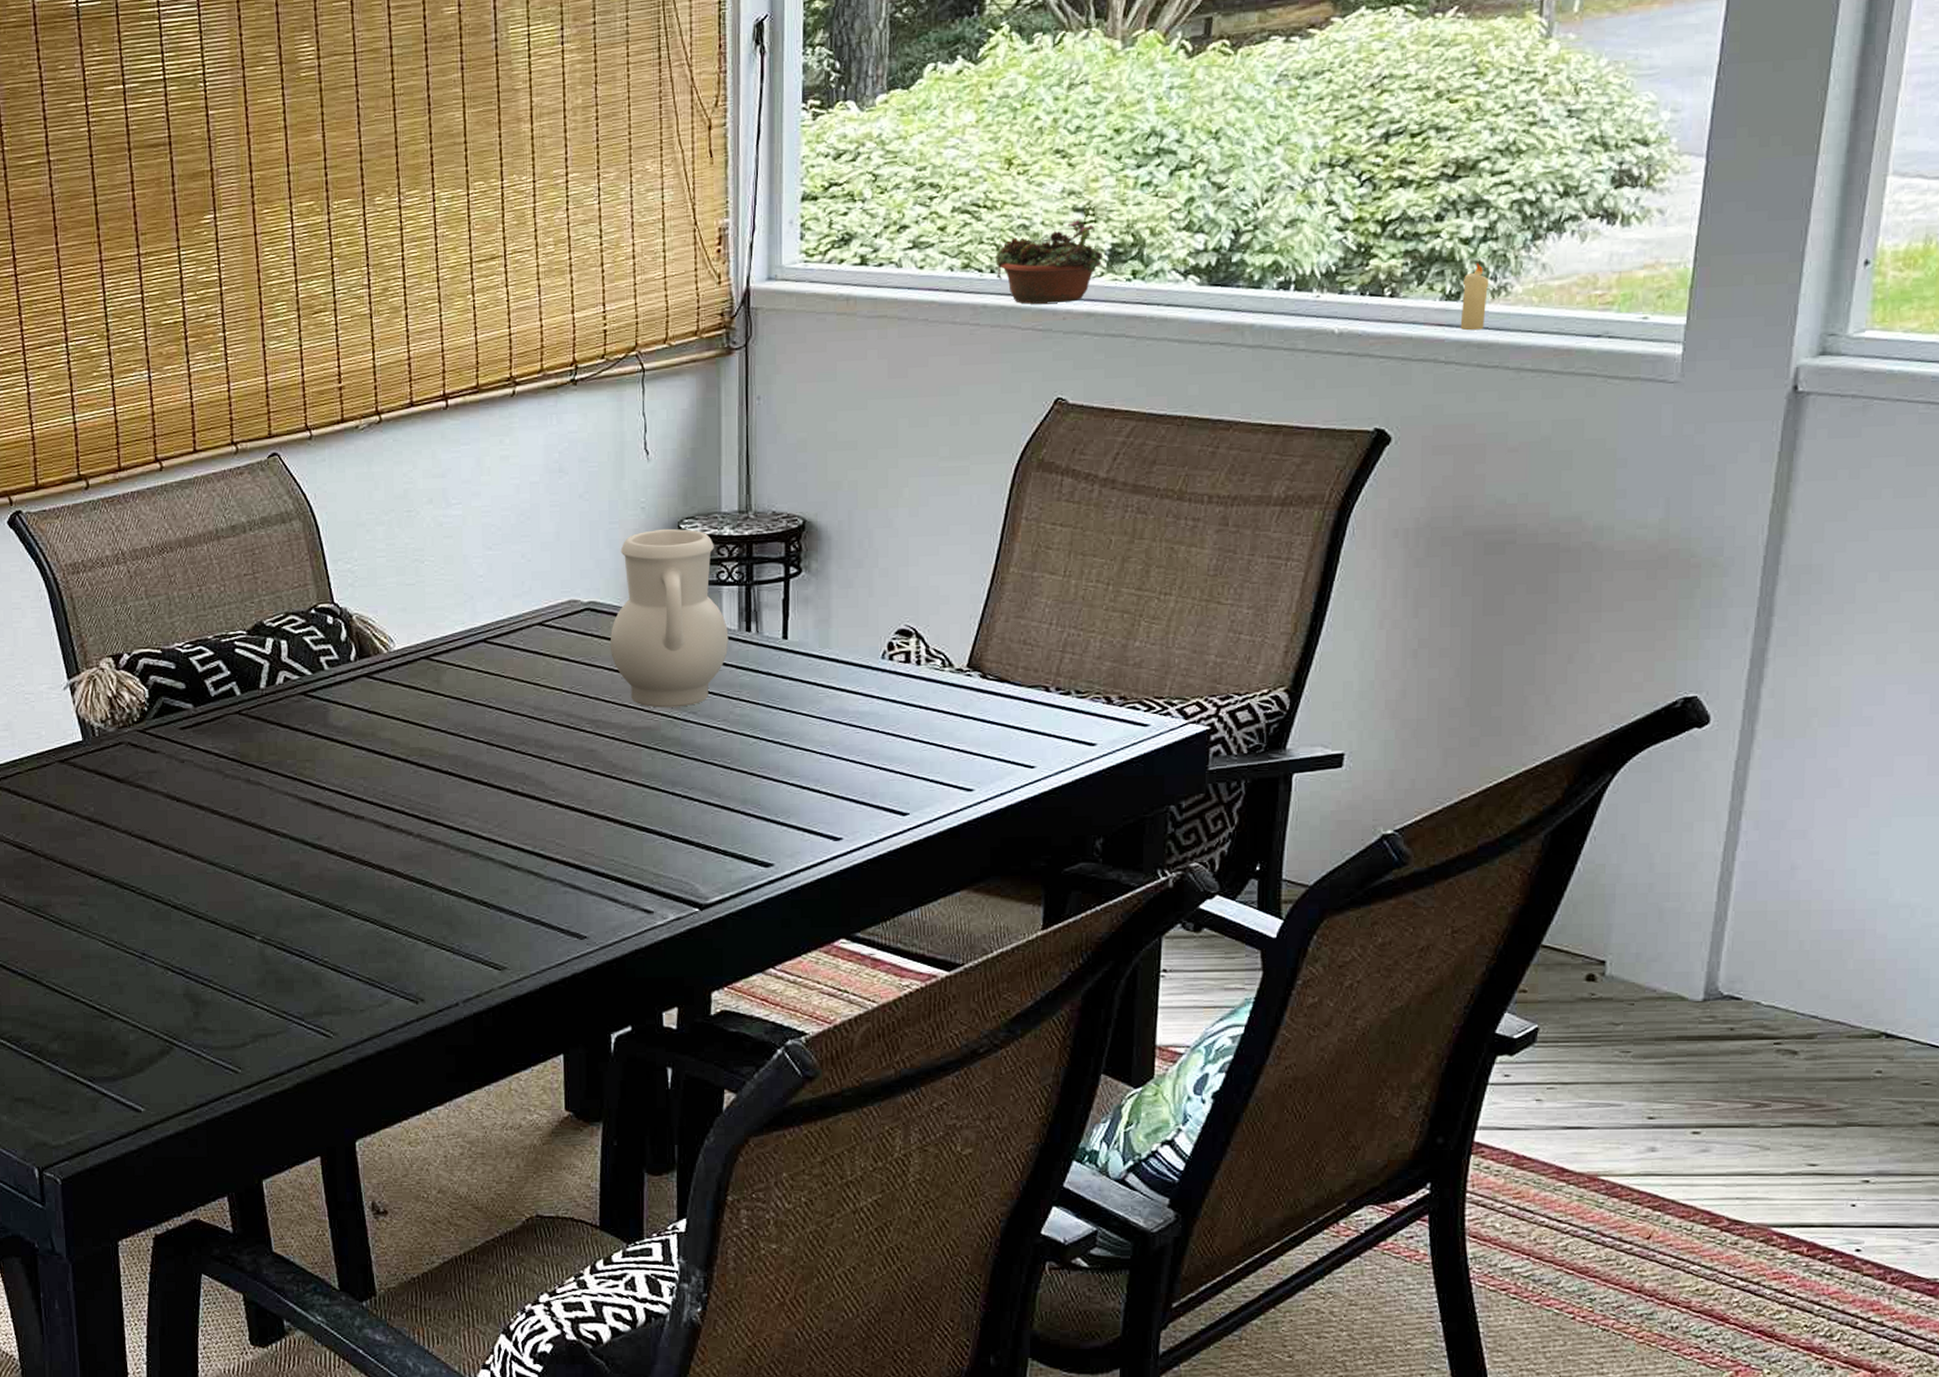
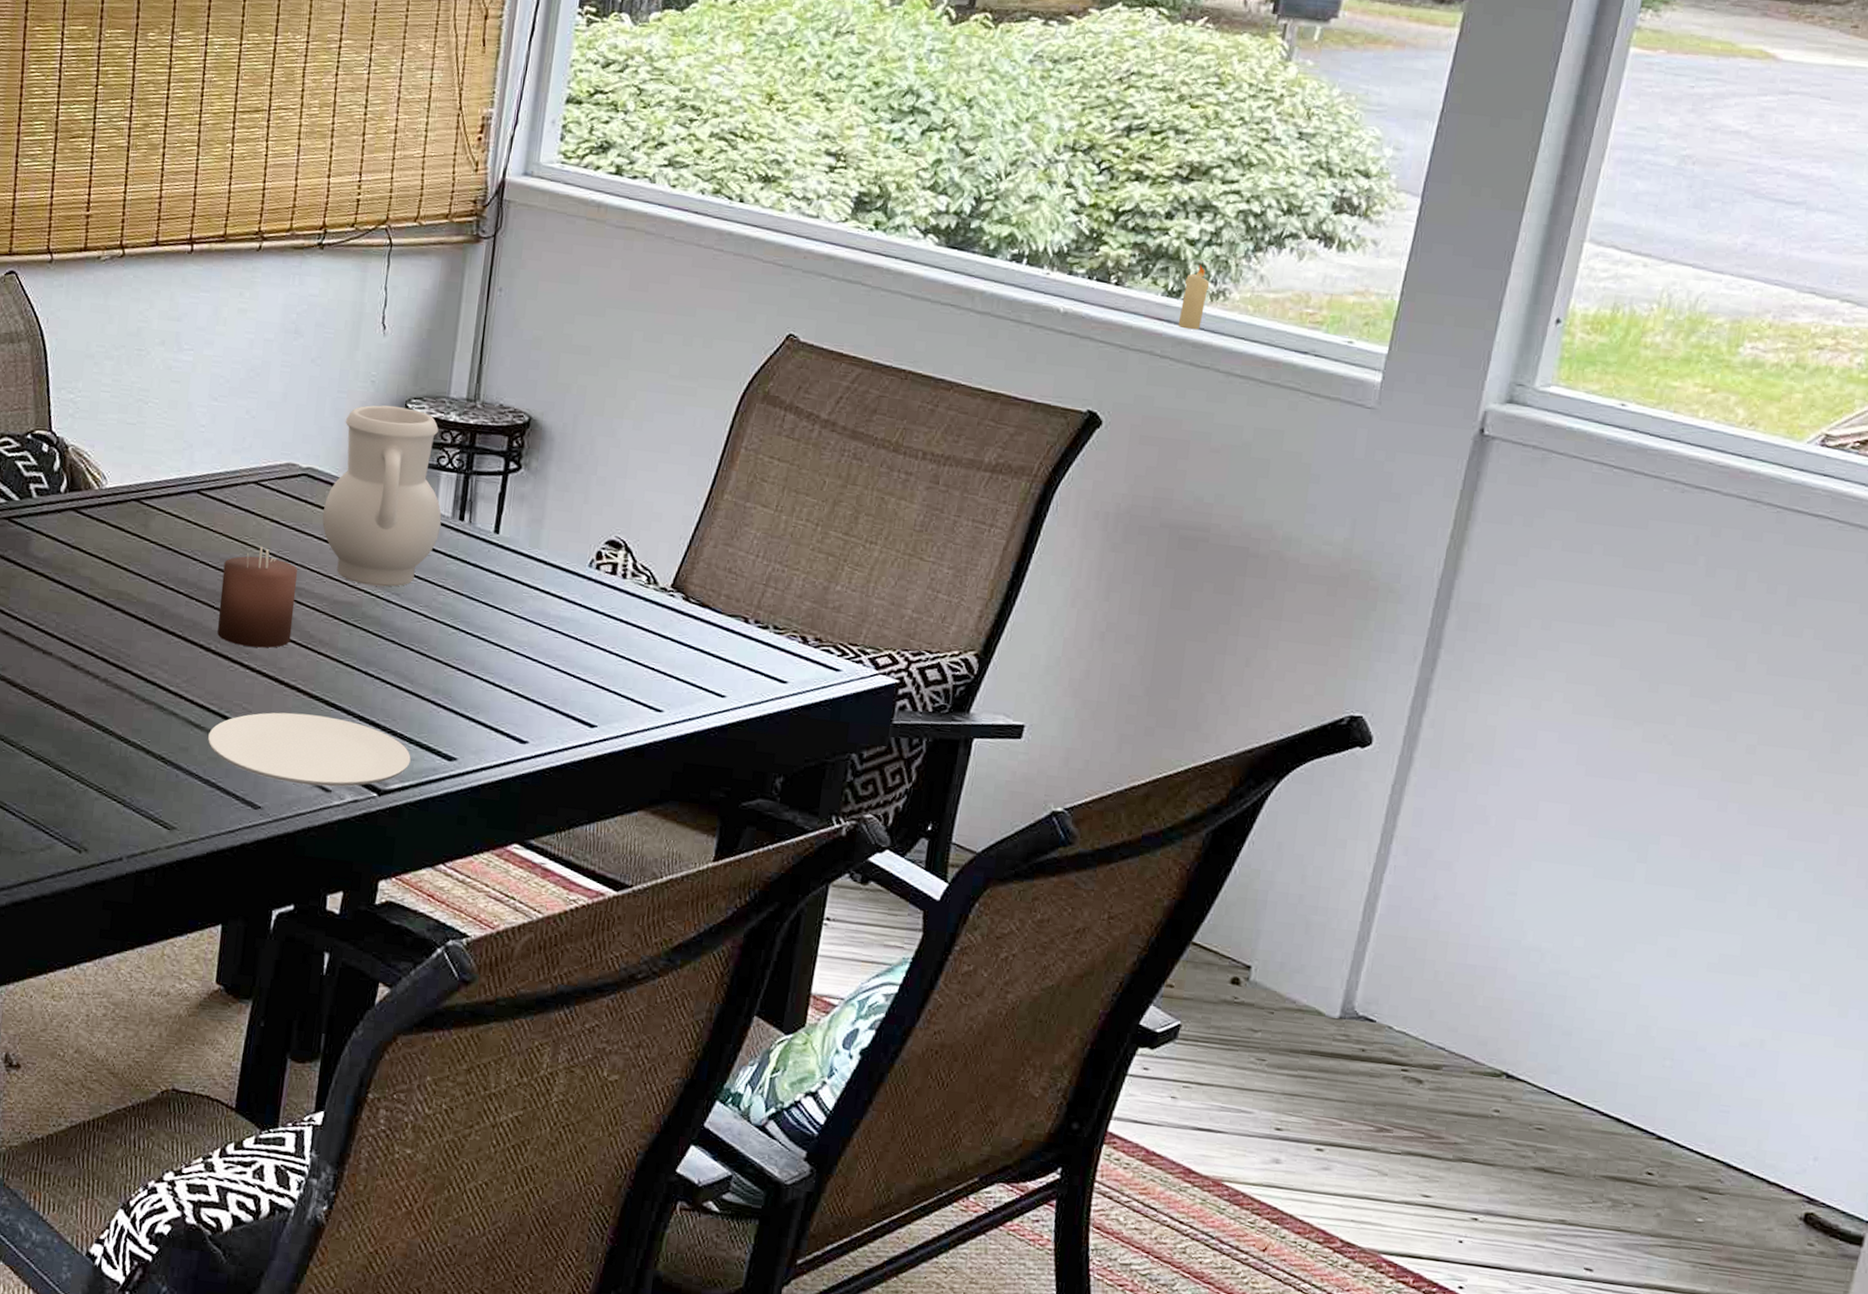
candle: none [519,685,594,784] -> present [217,546,297,648]
plate: none [526,841,728,910] -> present [208,712,411,787]
succulent planter: present [994,220,1105,305] -> none [744,164,850,243]

